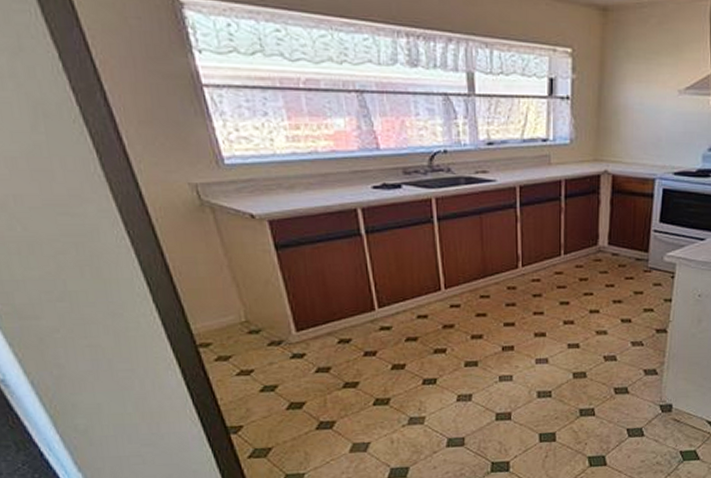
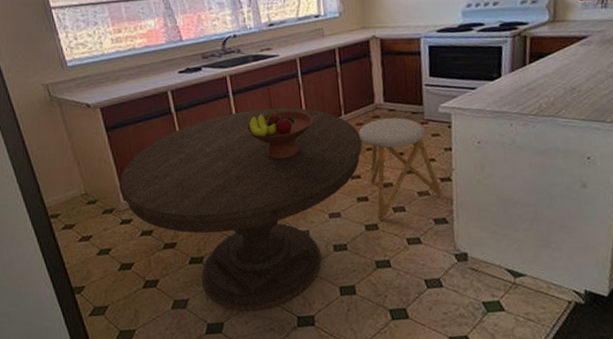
dining table: none [290,240,579,456] -> present [119,107,362,312]
fruit bowl: none [451,244,528,298] -> present [246,110,313,160]
stool: none [577,263,656,369] -> present [358,117,442,221]

